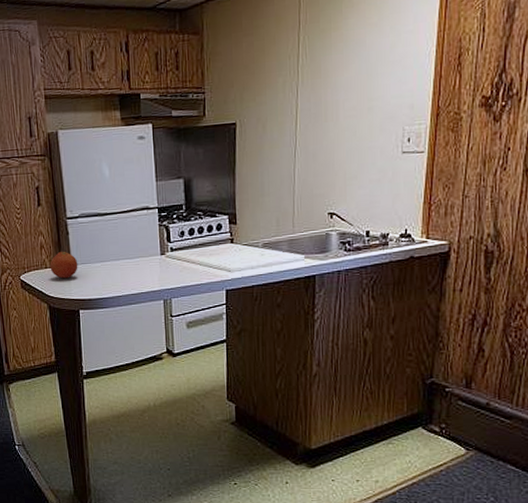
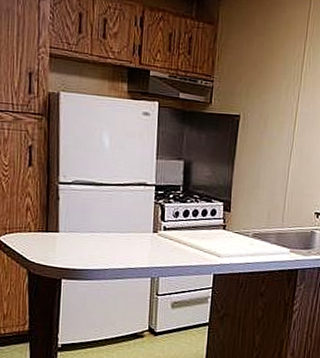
fruit: present [50,251,78,279] -> none [34,216,66,245]

